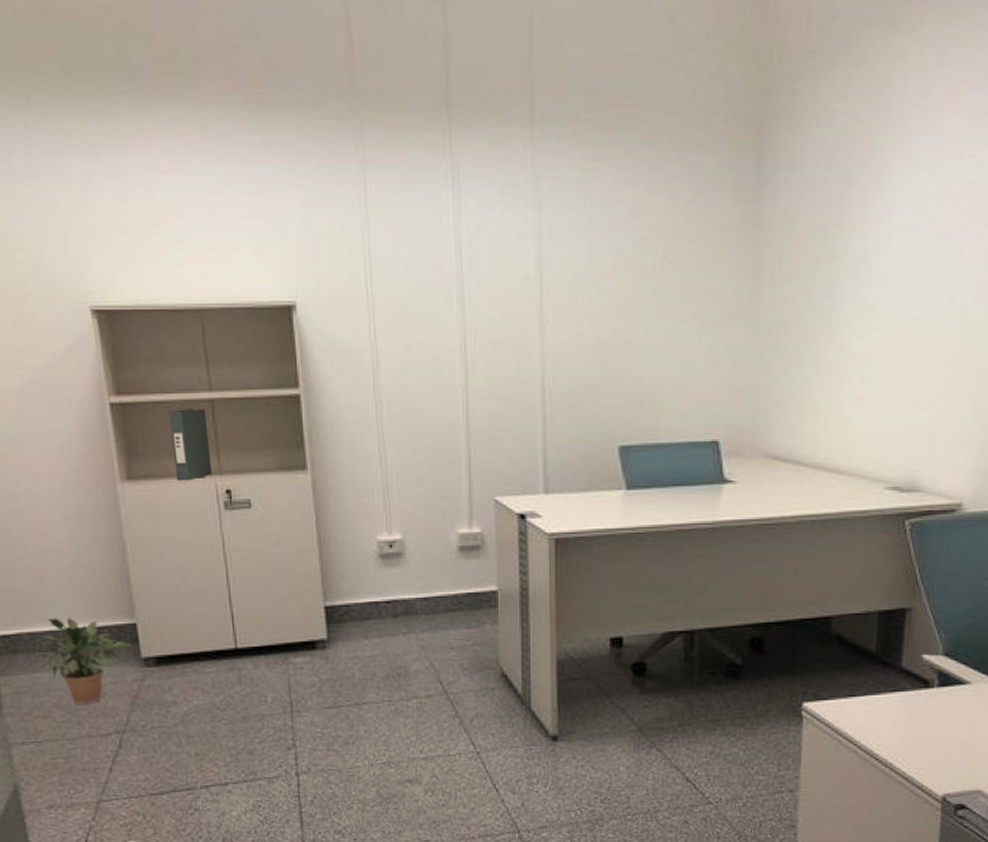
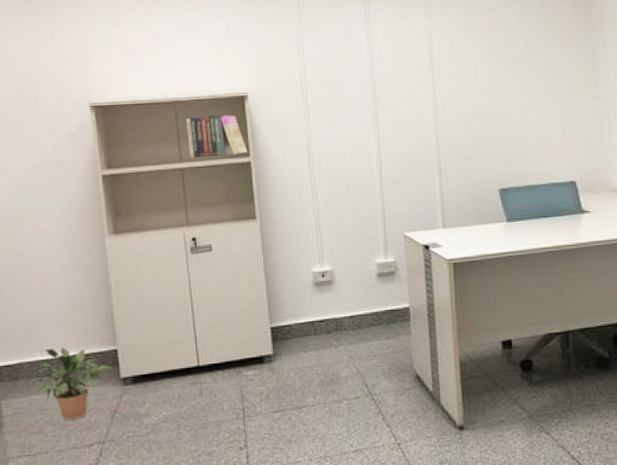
binder: present [169,409,213,481] -> none [148,176,182,233]
books: none [215,331,296,386] -> present [186,115,247,158]

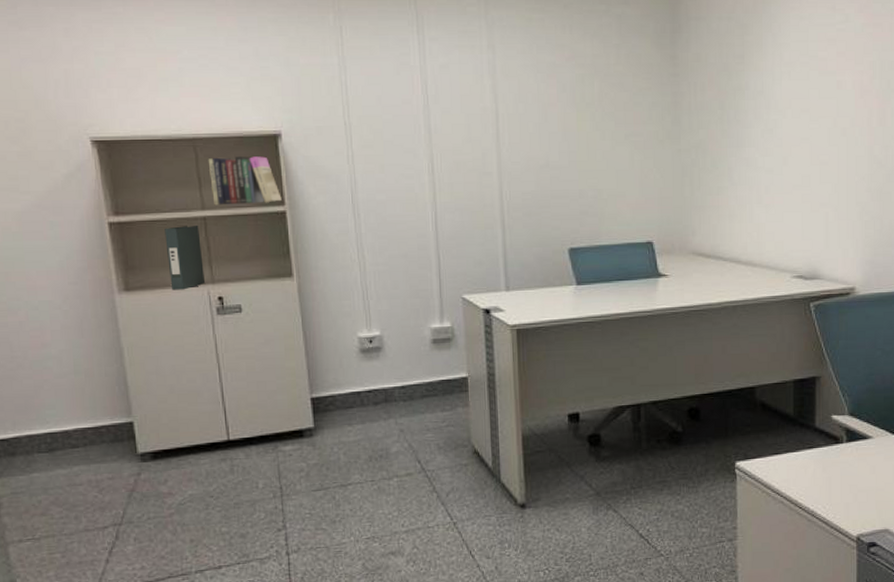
potted plant: present [31,347,114,420] -> none [31,418,130,500]
binder: none [148,176,182,233] -> present [165,226,206,290]

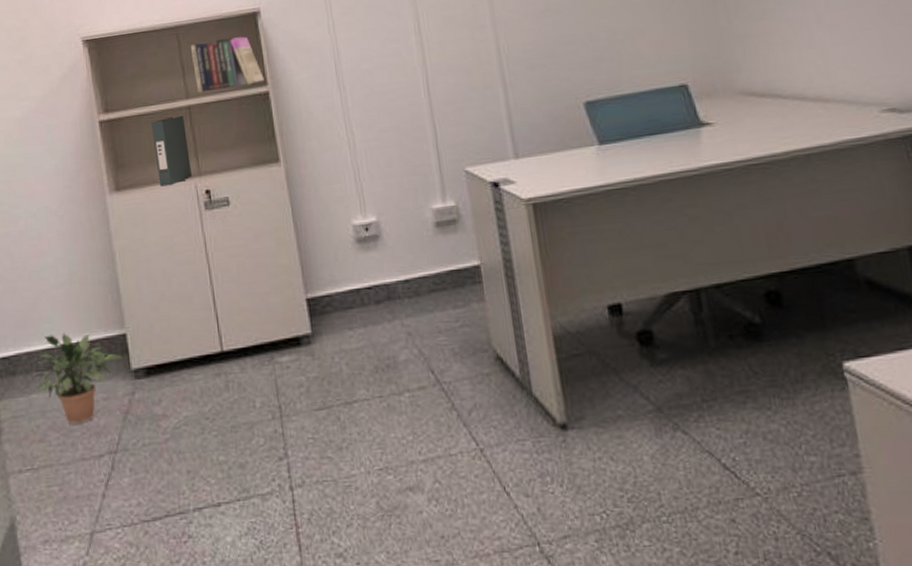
potted plant: none [31,418,130,500] -> present [30,332,123,425]

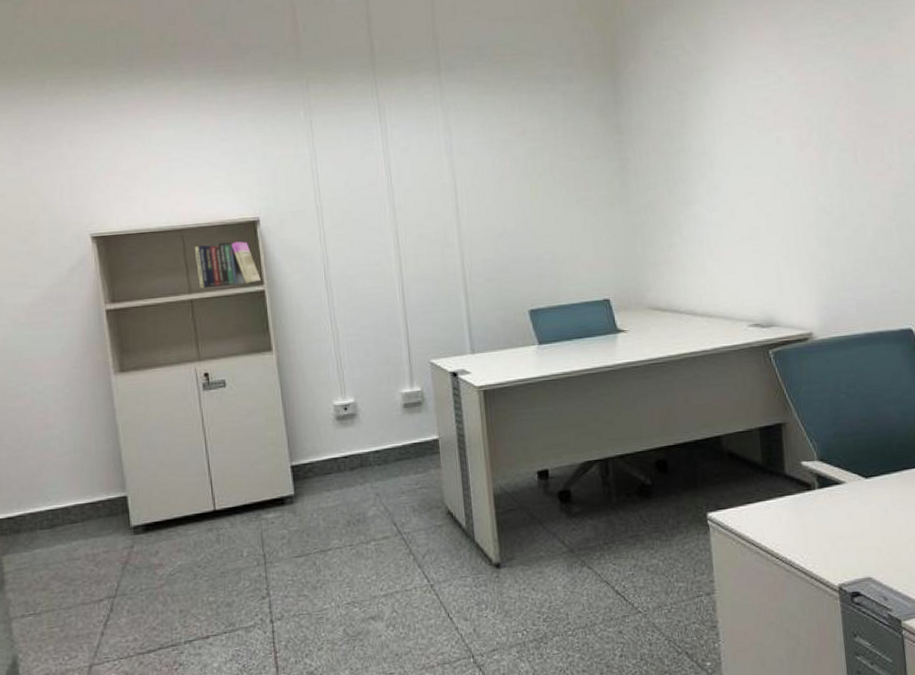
potted plant: present [30,332,123,425] -> none [34,495,124,575]
binder: present [151,116,193,187] -> none [156,308,193,369]

